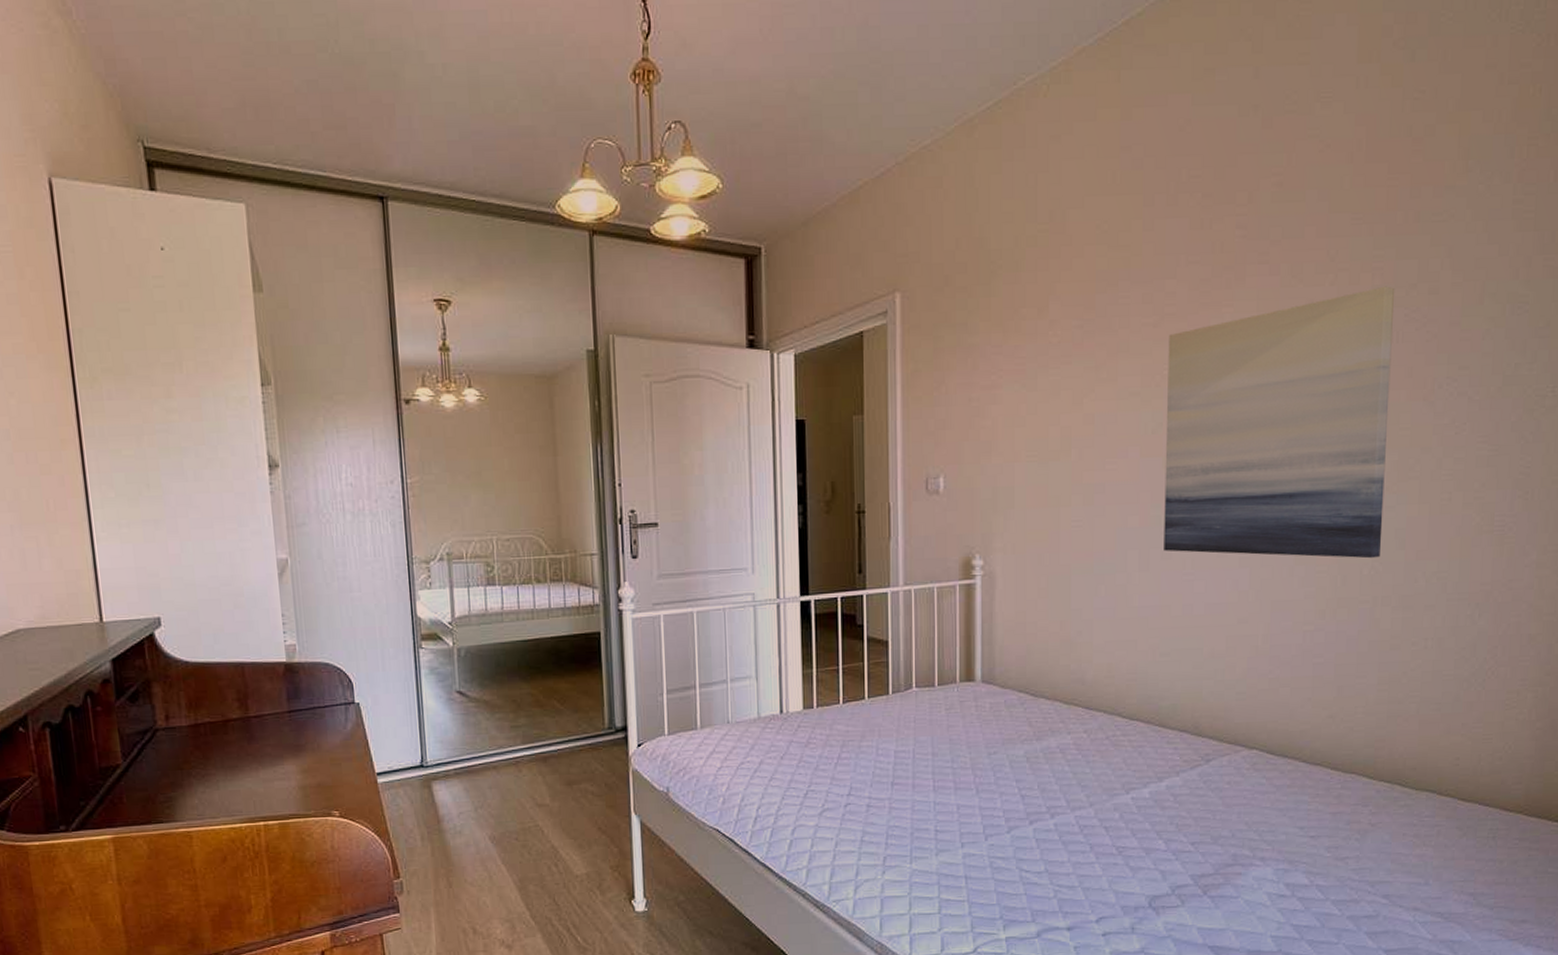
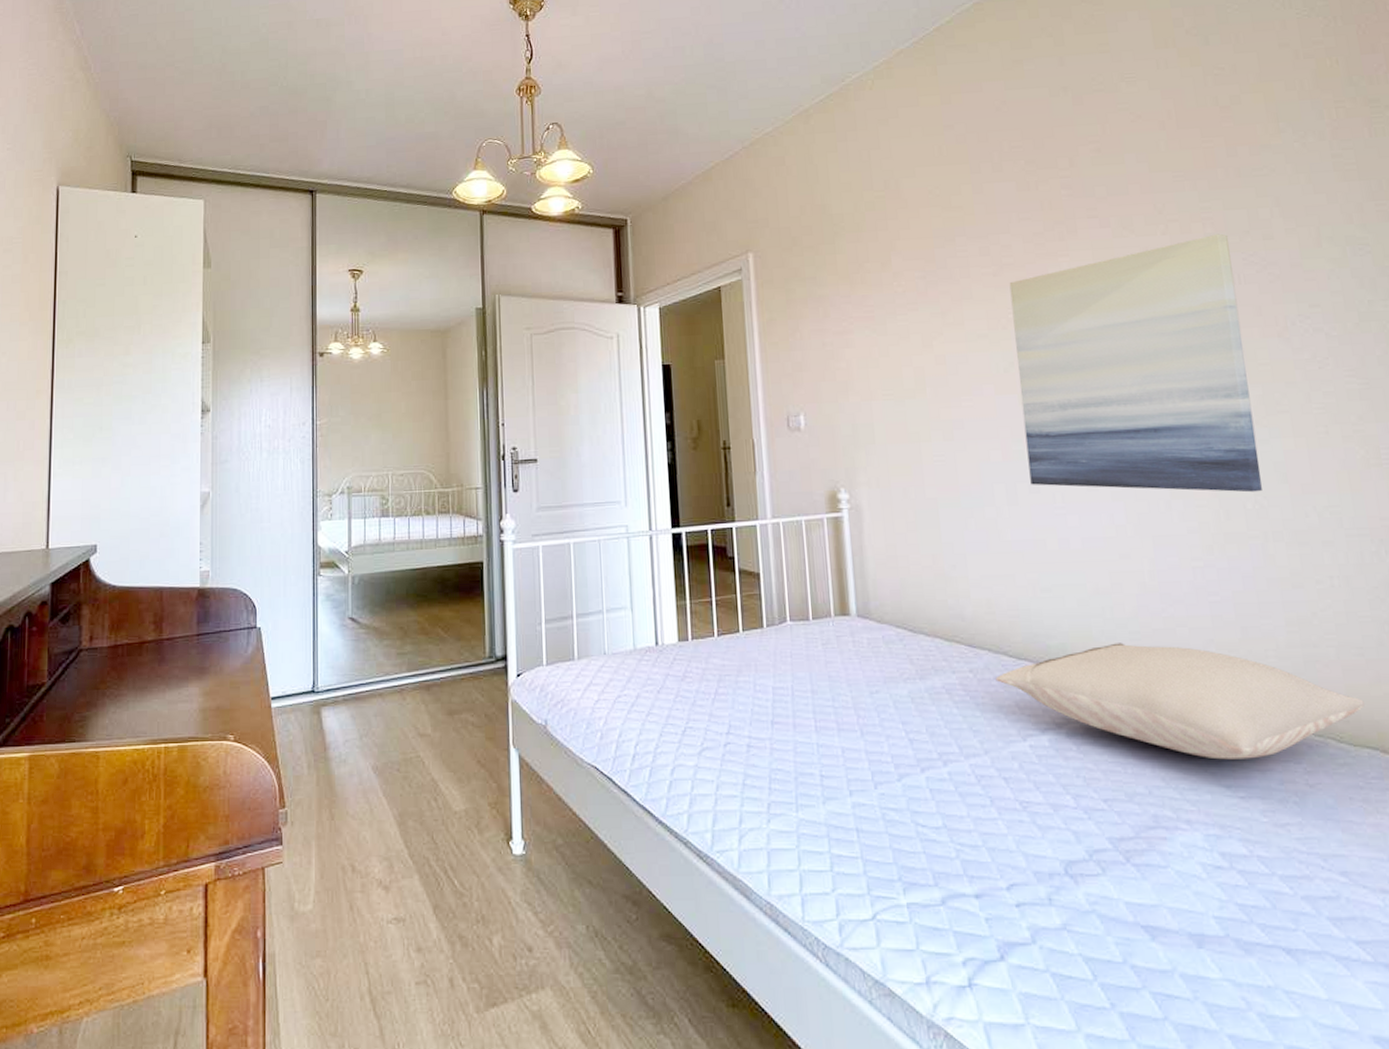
pillow: none [1107,702,1432,805] -> present [995,643,1365,760]

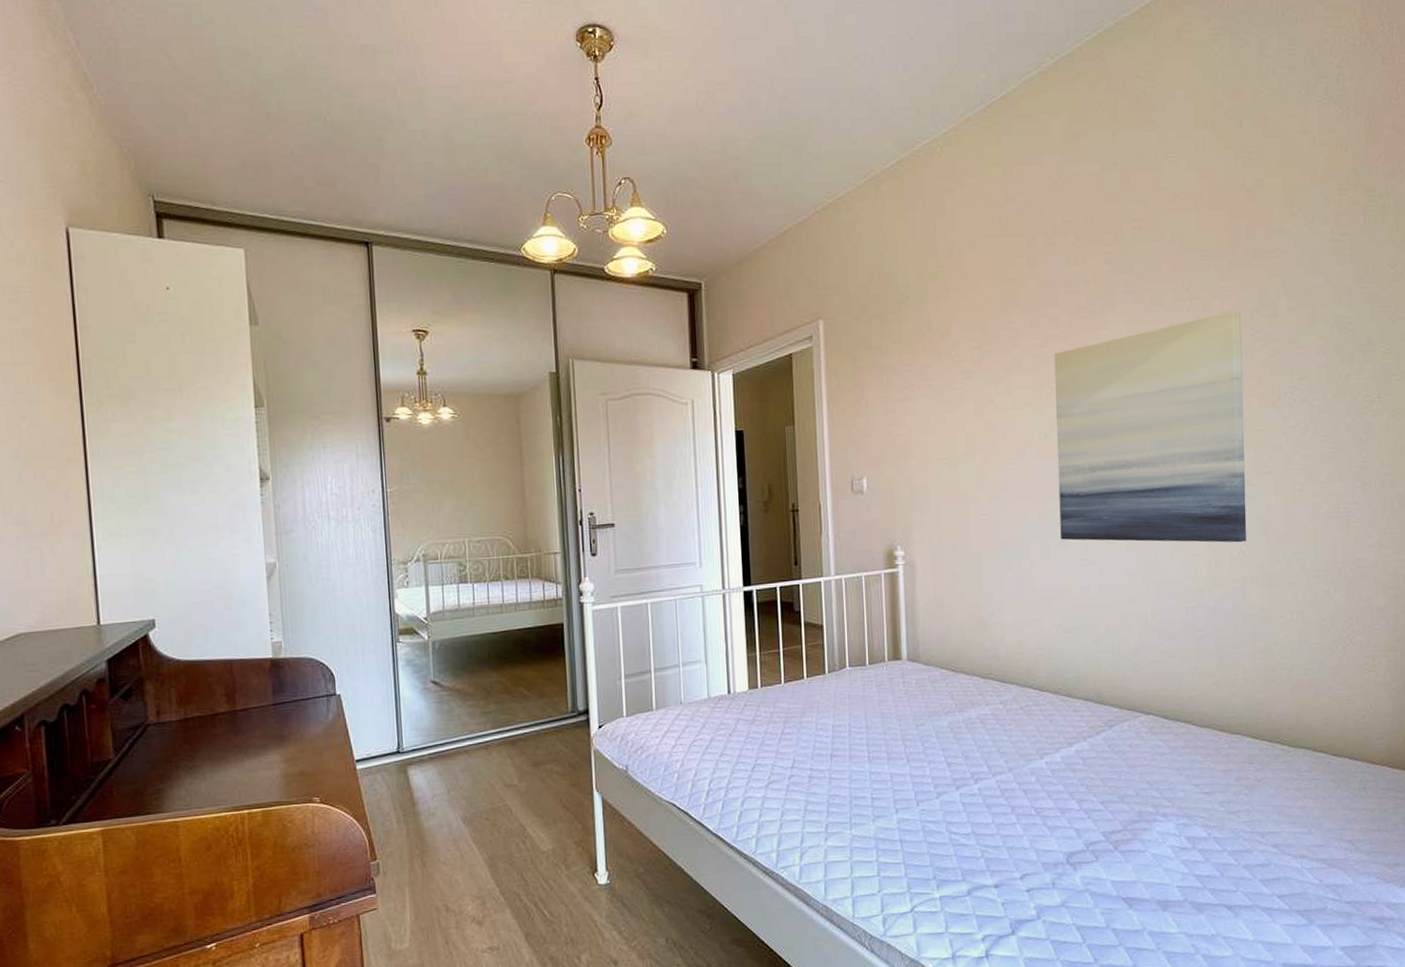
pillow: present [995,643,1365,760] -> none [1021,673,1305,764]

